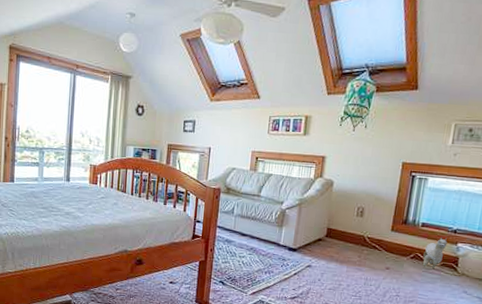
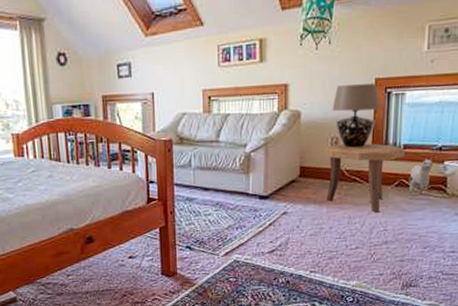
side table: none [347,213,423,279] -> present [324,143,405,213]
table lamp: none [361,164,405,220] -> present [332,83,380,149]

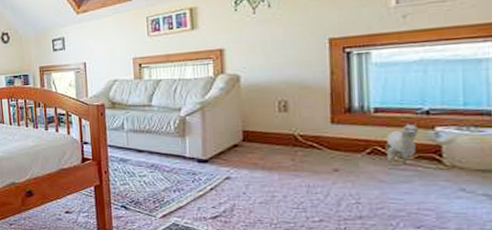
side table: present [324,143,405,213] -> none [271,107,377,183]
table lamp: present [332,83,380,149] -> none [277,44,338,113]

